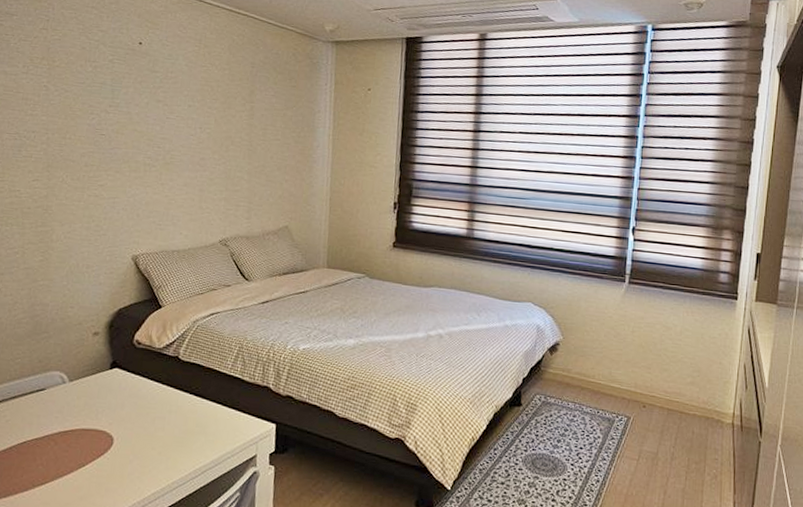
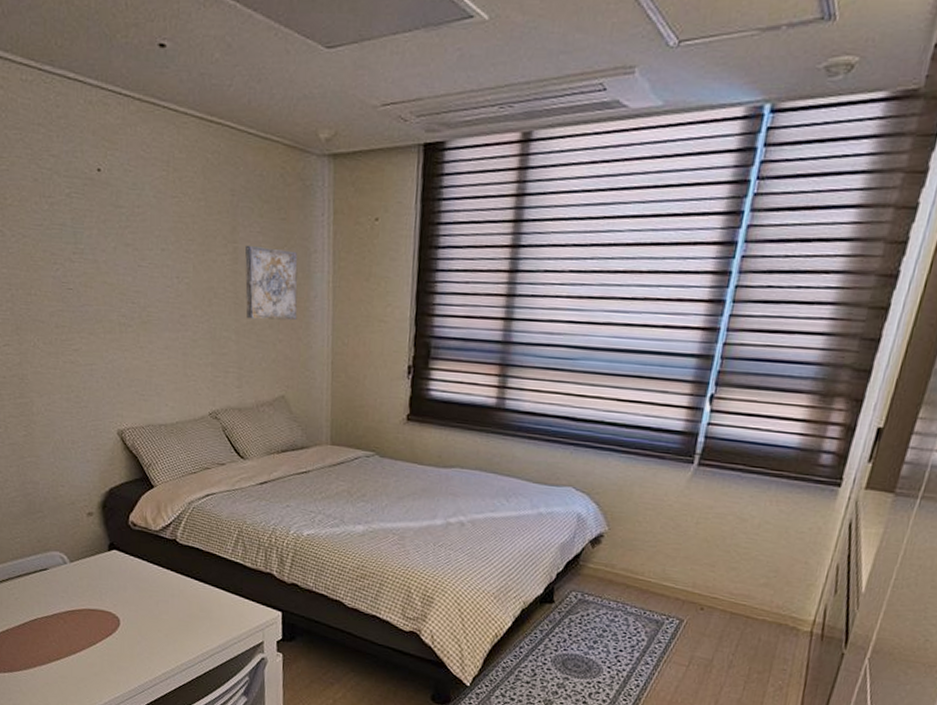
wall art: none [258,104,304,165] -> present [244,245,298,321]

